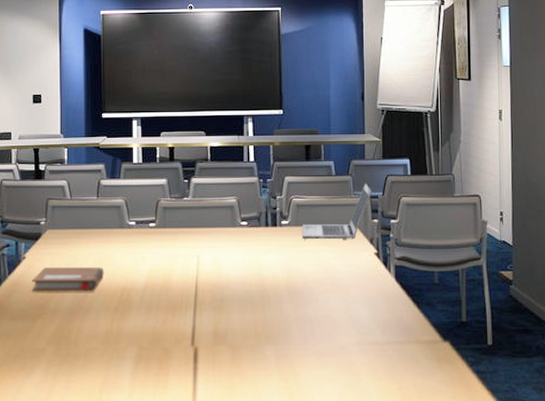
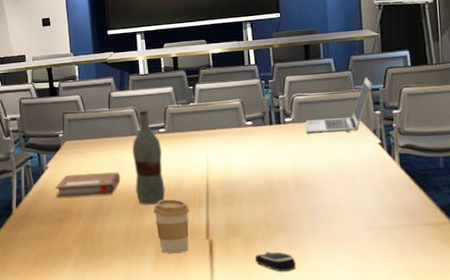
bottle: none [118,202,151,305] -> present [132,110,166,205]
coffee cup: none [137,300,176,361] -> present [153,199,190,254]
computer mouse: none [241,363,284,386] -> present [254,252,296,272]

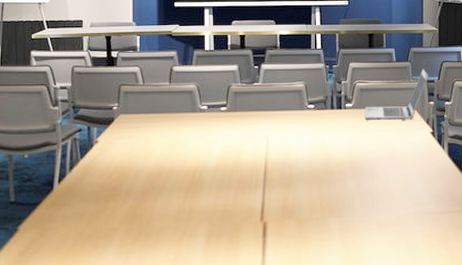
notebook: present [55,172,121,198] -> none [104,150,177,175]
bottle: present [132,110,166,205] -> none [190,87,222,185]
coffee cup: present [153,199,190,254] -> none [209,180,246,236]
computer mouse: present [254,252,296,272] -> none [307,235,346,256]

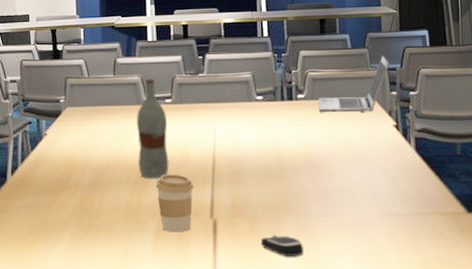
bottle: none [190,87,222,185] -> present [136,79,169,179]
coffee cup: none [209,180,246,236] -> present [156,174,194,233]
computer mouse: none [307,235,346,256] -> present [260,235,304,257]

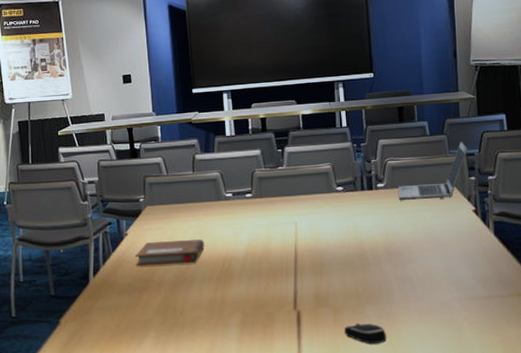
notebook: none [53,143,123,167] -> present [135,239,205,267]
bottle: present [136,79,169,179] -> none [217,174,252,274]
coffee cup: present [156,174,194,233] -> none [239,268,277,326]

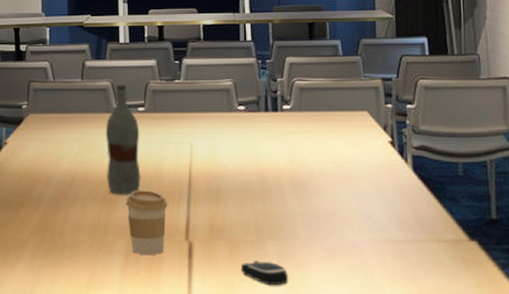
notebook: present [135,239,205,267] -> none [13,154,91,181]
bottle: none [217,174,252,274] -> present [105,84,141,195]
coffee cup: none [239,268,277,326] -> present [126,190,168,256]
laptop: present [399,141,468,201] -> none [307,64,385,128]

